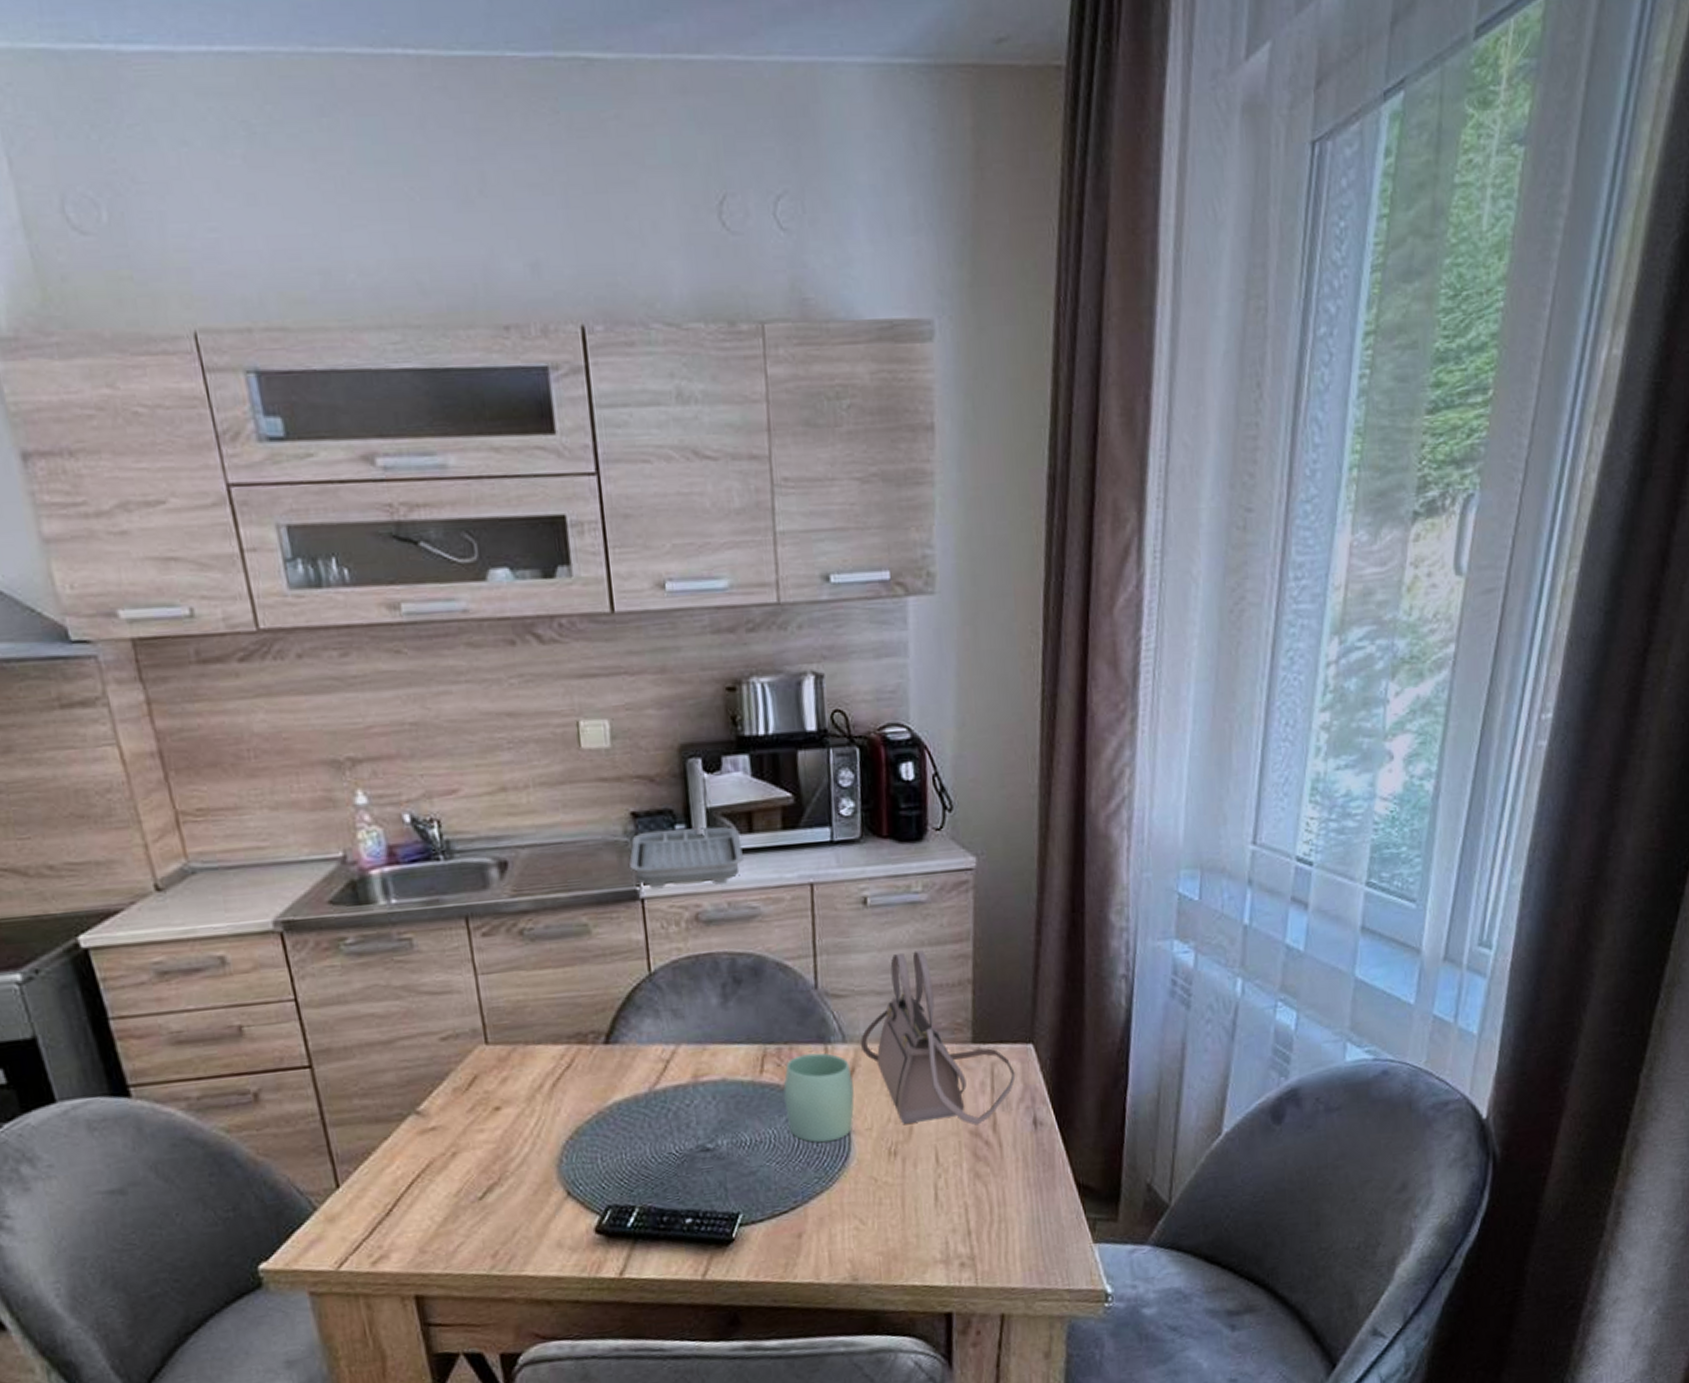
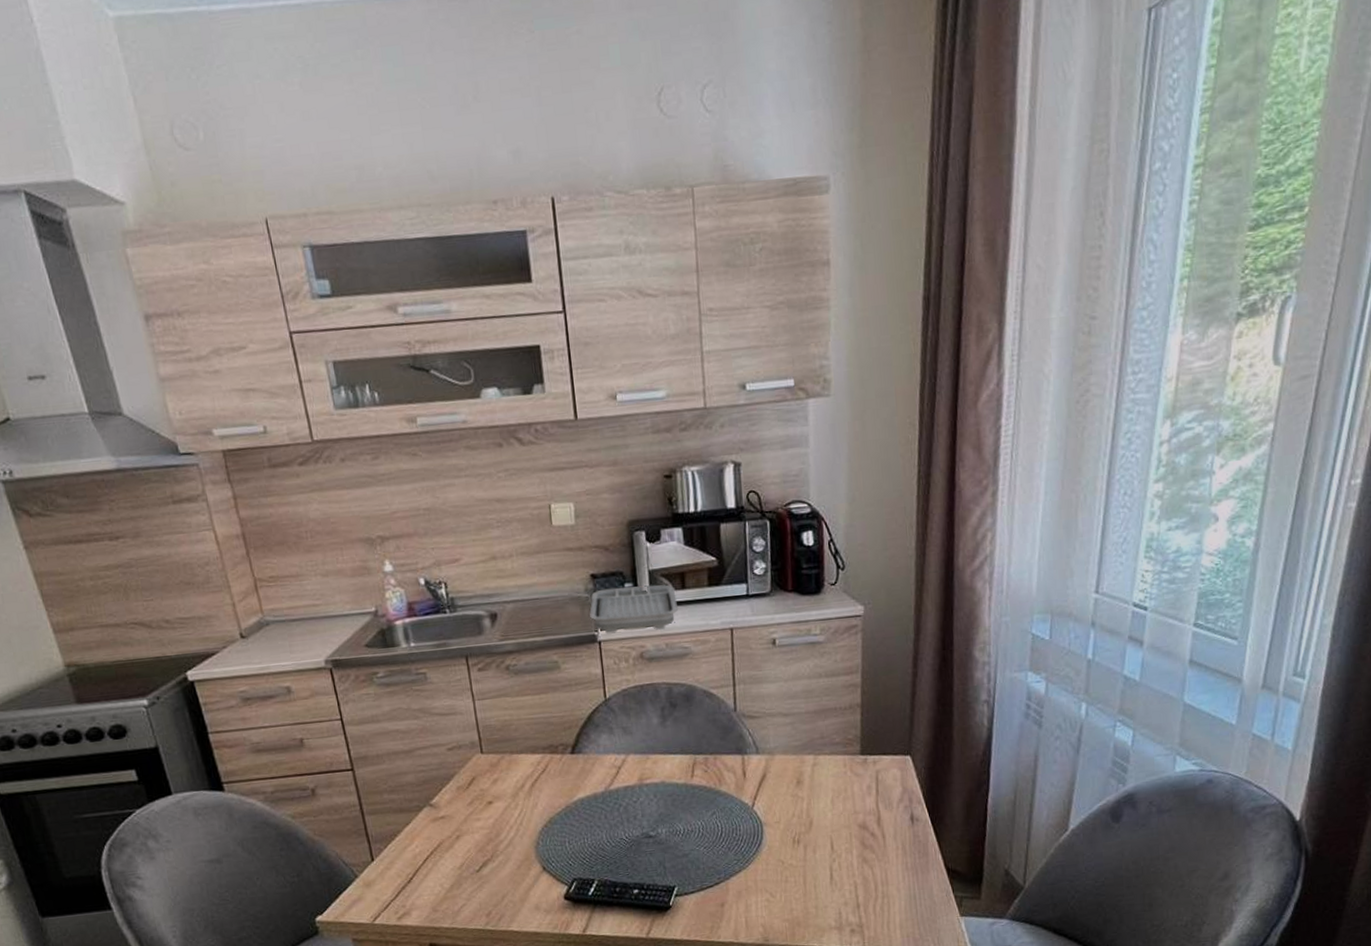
mug: present [783,1052,855,1143] -> none [709,761,766,833]
handbag: present [860,950,1016,1126] -> none [770,681,896,820]

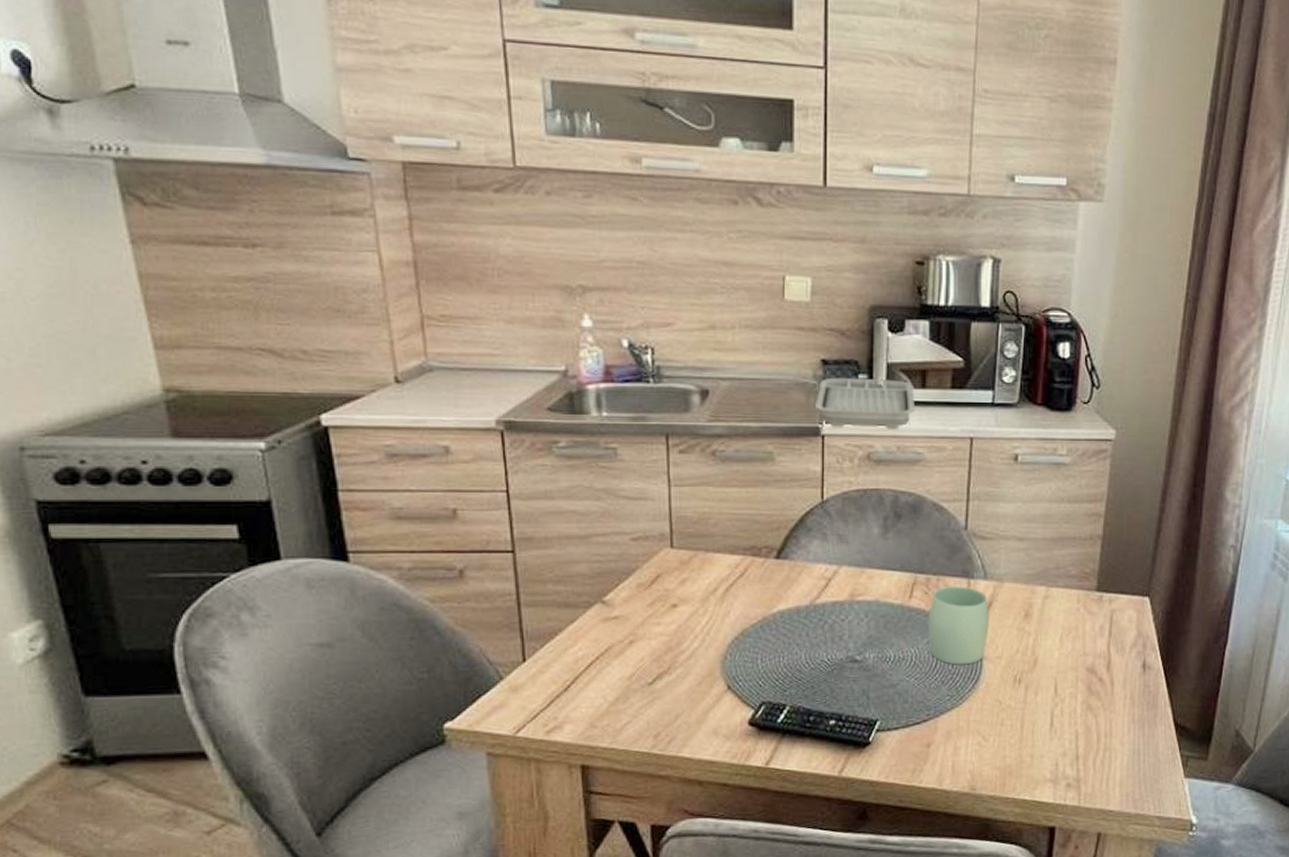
mug: none [709,761,766,833] -> present [927,585,989,665]

